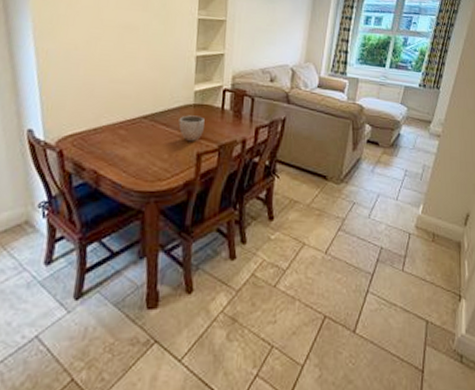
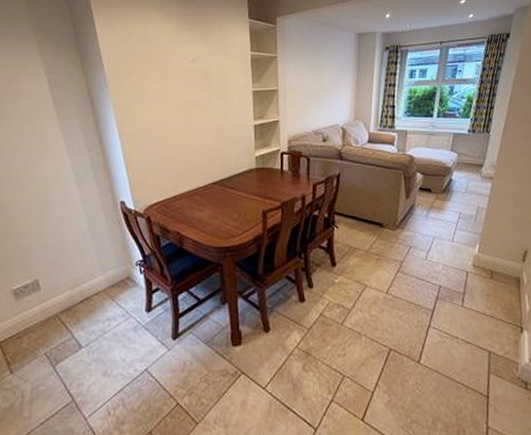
decorative bowl: present [178,115,205,142] -> none [244,178,267,202]

